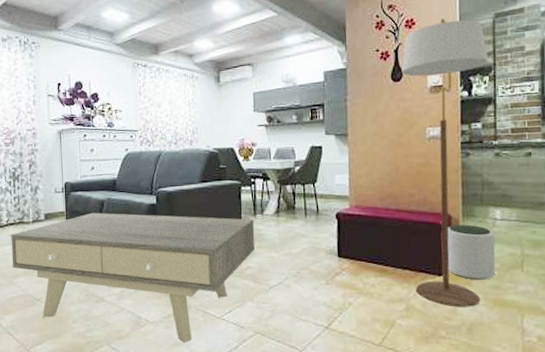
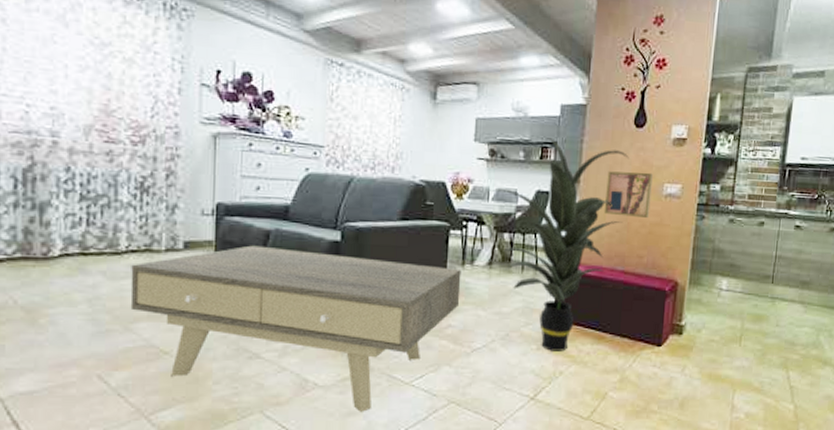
indoor plant: none [270,101,391,285] -> present [489,138,629,351]
wall art: none [372,119,416,161] -> present [604,171,653,219]
floor lamp: present [401,18,488,307] -> none [632,64,736,381]
plant pot: present [447,224,496,280] -> none [667,292,718,353]

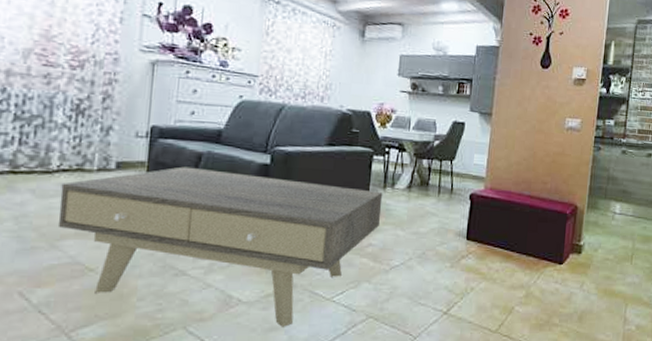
indoor plant: present [489,138,629,351] -> none [411,74,536,269]
wall art: present [604,171,653,219] -> none [513,106,556,149]

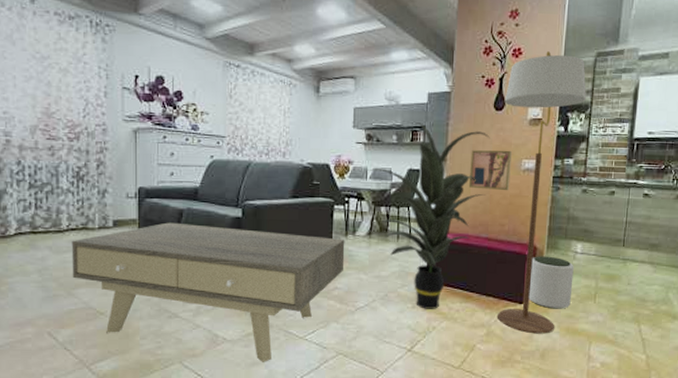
indoor plant: none [411,74,536,269] -> present [367,122,490,309]
wall art: none [513,106,556,149] -> present [468,150,512,191]
floor lamp: none [536,15,627,296] -> present [496,51,586,334]
plant pot: none [568,215,613,270] -> present [528,256,574,309]

